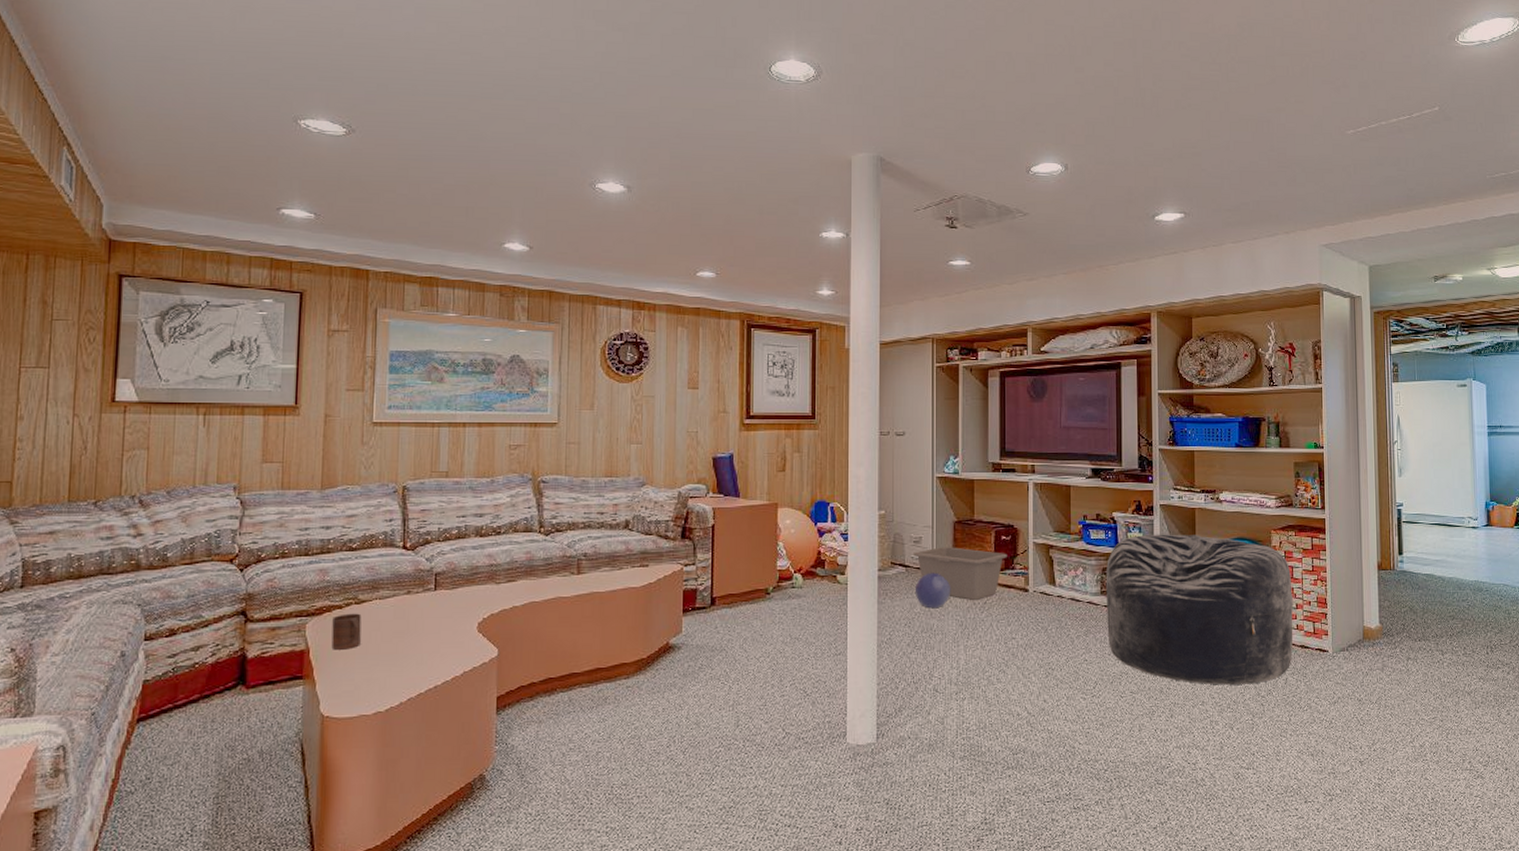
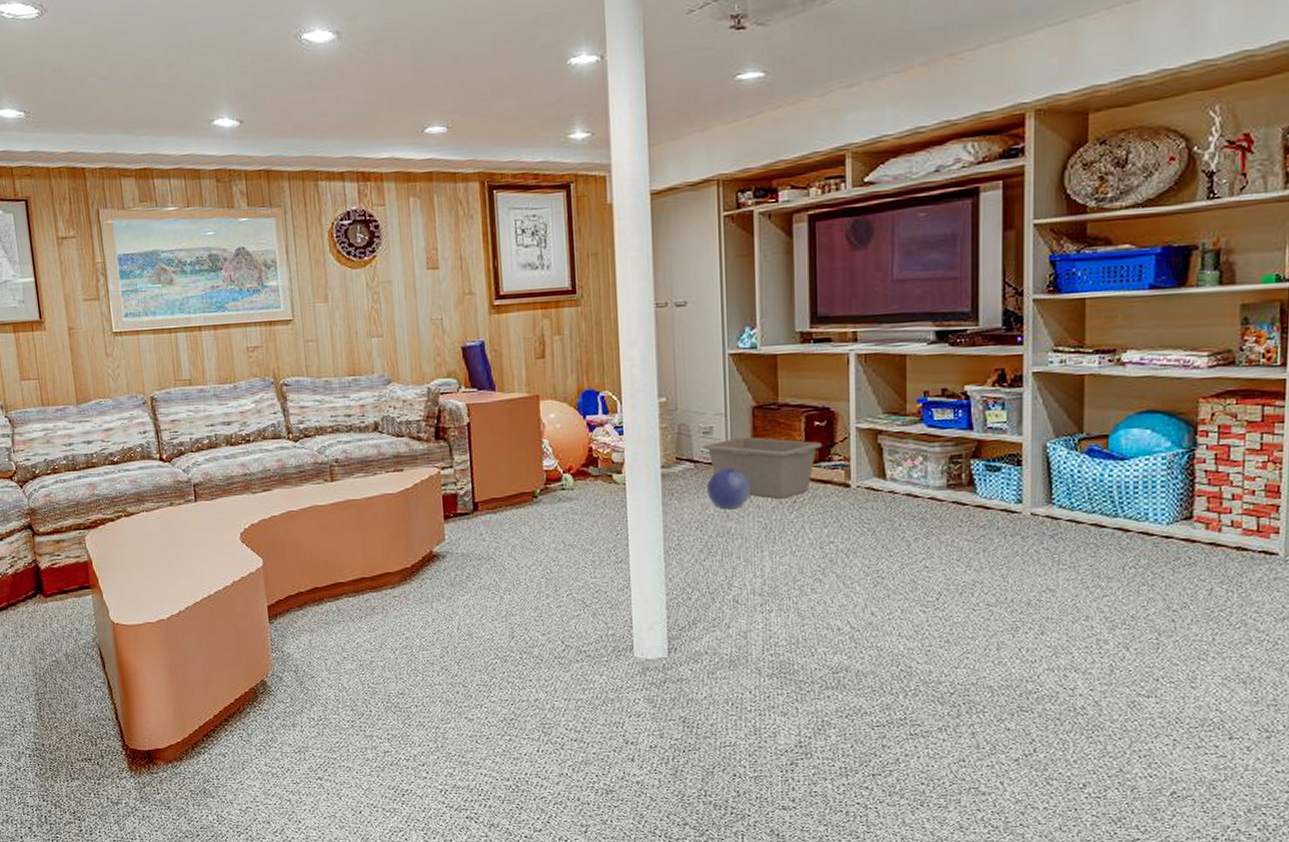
cup: present [331,613,362,650] -> none [107,525,136,561]
bean bag chair: present [1105,534,1294,685] -> none [954,409,1229,597]

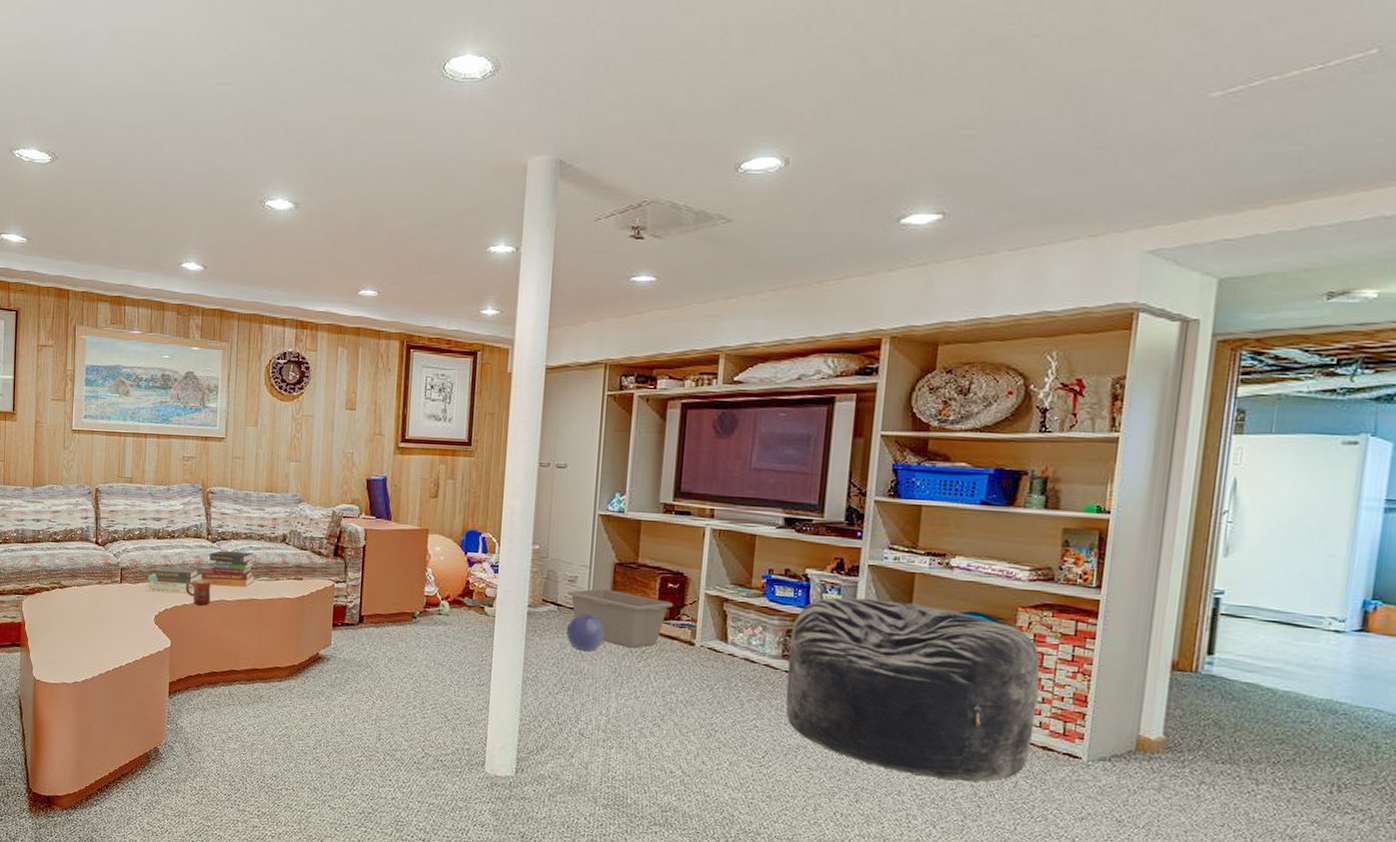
books: none [224,474,288,507] -> present [145,567,202,594]
mug: none [270,484,302,515] -> present [185,579,212,606]
books: none [287,448,349,491] -> present [201,550,255,588]
bean bag chair: none [954,409,1229,597] -> present [785,597,1040,782]

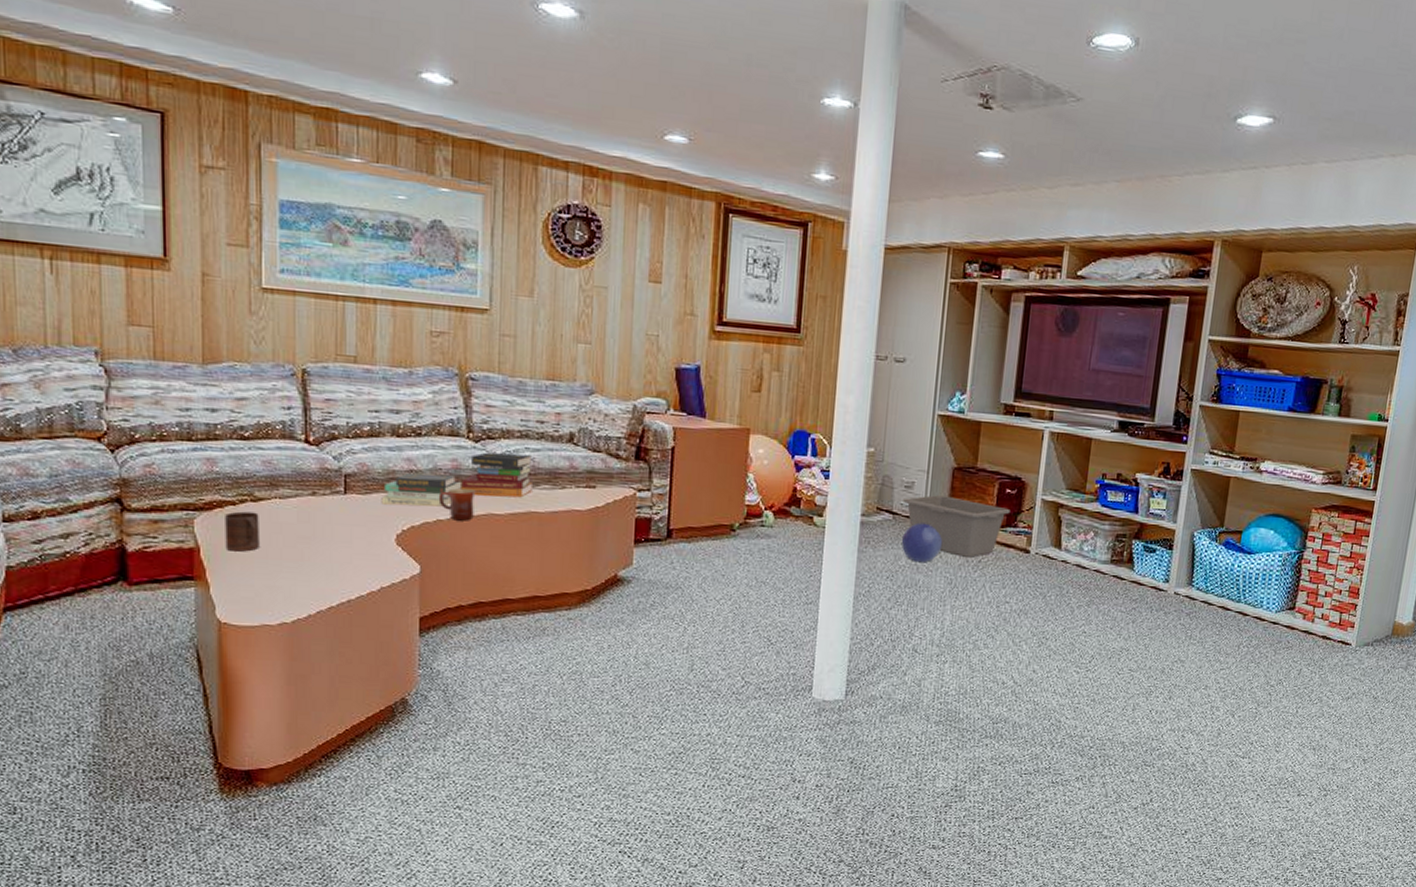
cup: none [41,595,64,626] -> present [225,511,259,552]
bean bag chair: present [785,597,1040,782] -> none [1112,501,1326,672]

